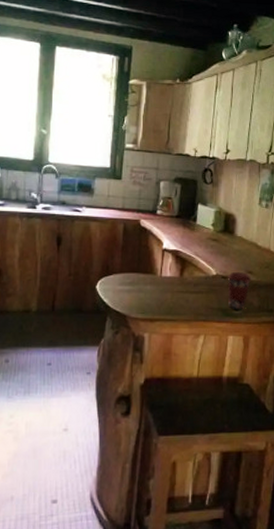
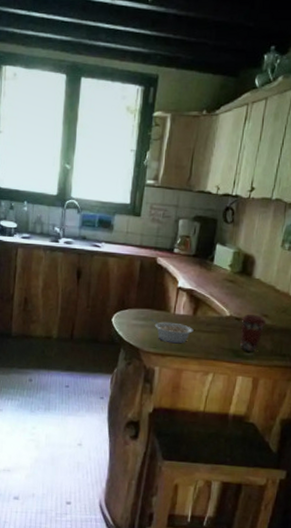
legume: none [136,283,181,307] -> present [150,318,194,344]

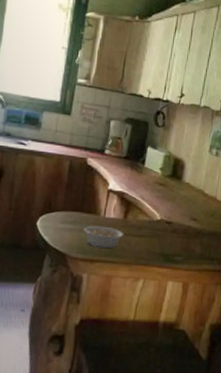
coffee cup: present [240,313,267,351] -> none [170,217,196,256]

